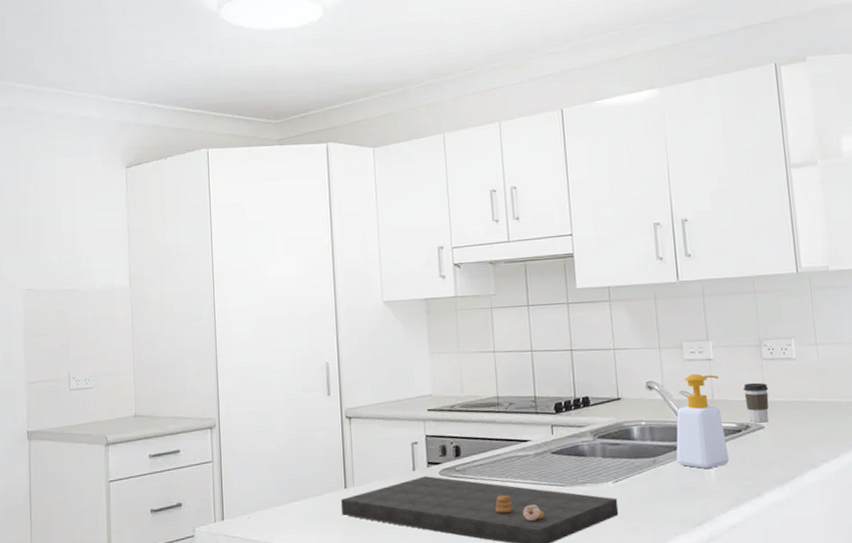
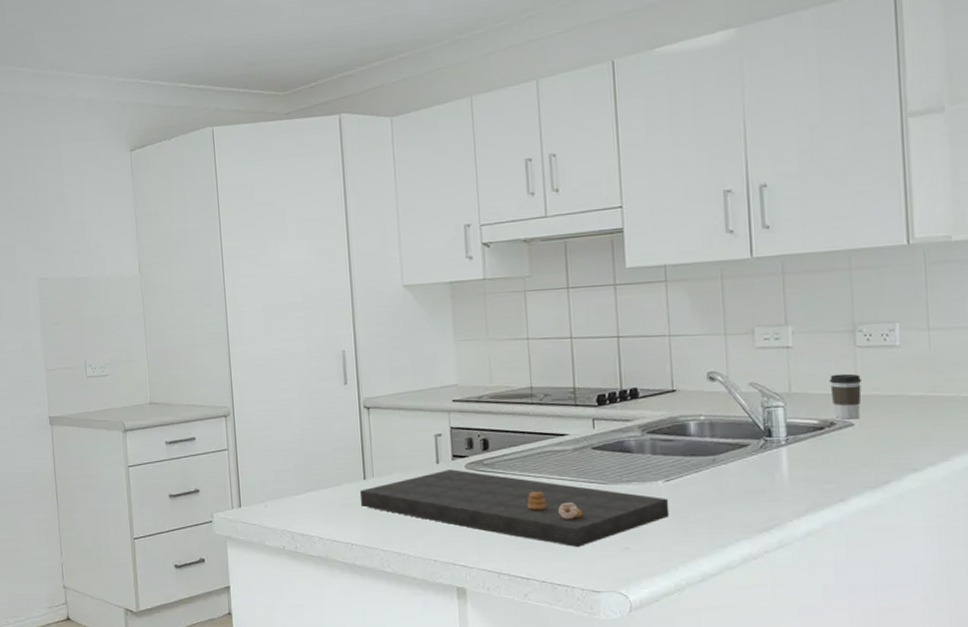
soap bottle: present [676,373,729,469] -> none [741,363,807,470]

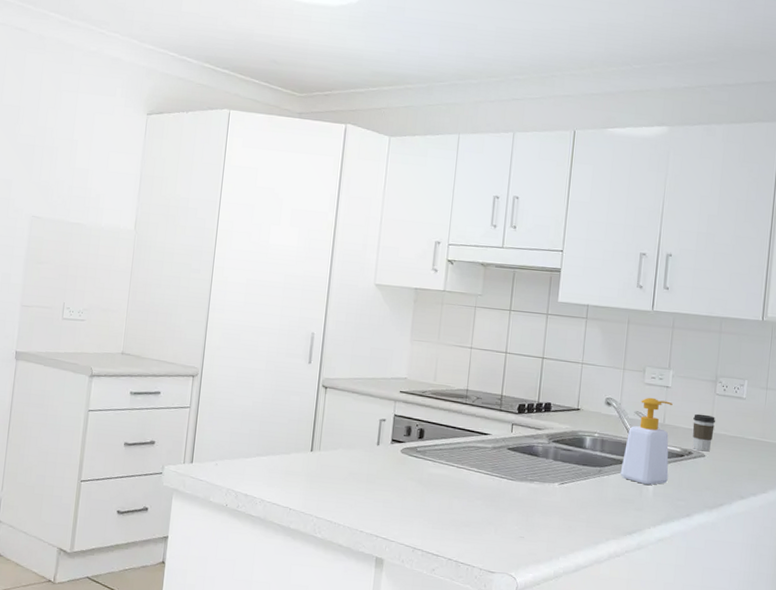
cutting board: present [359,469,670,548] -> none [304,451,561,533]
soap bottle: none [741,363,807,470] -> present [620,397,673,486]

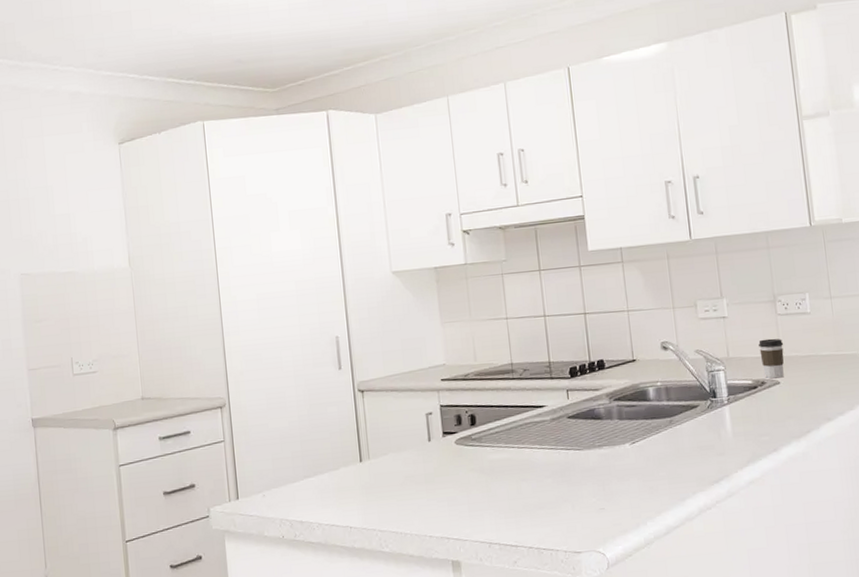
soap bottle: present [620,397,673,486] -> none [692,331,746,427]

